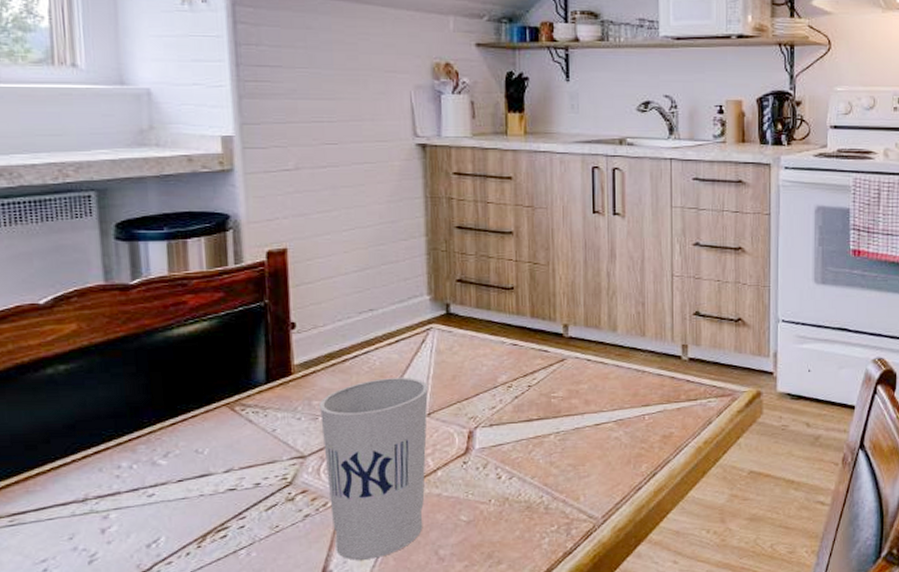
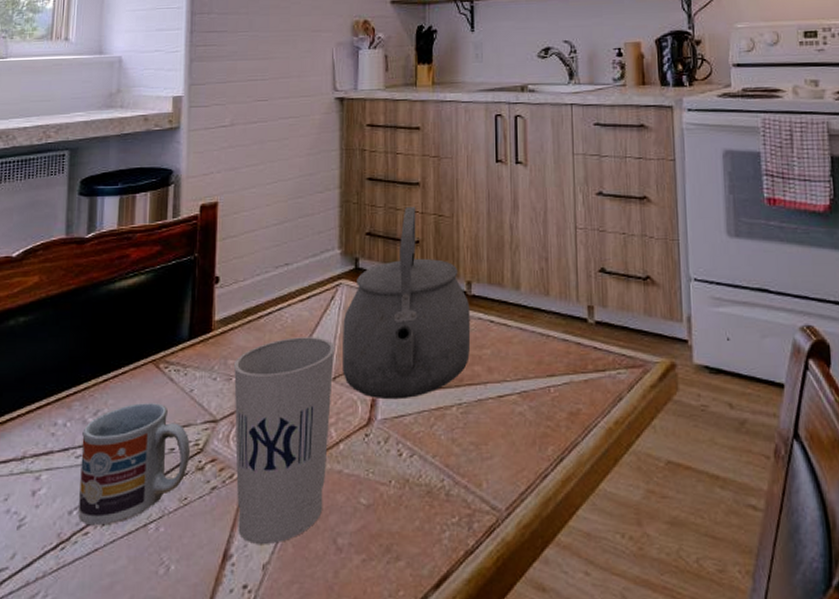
cup: none [152,443,278,556] -> present [78,403,190,526]
tea kettle: none [435,255,568,431] -> present [342,207,471,400]

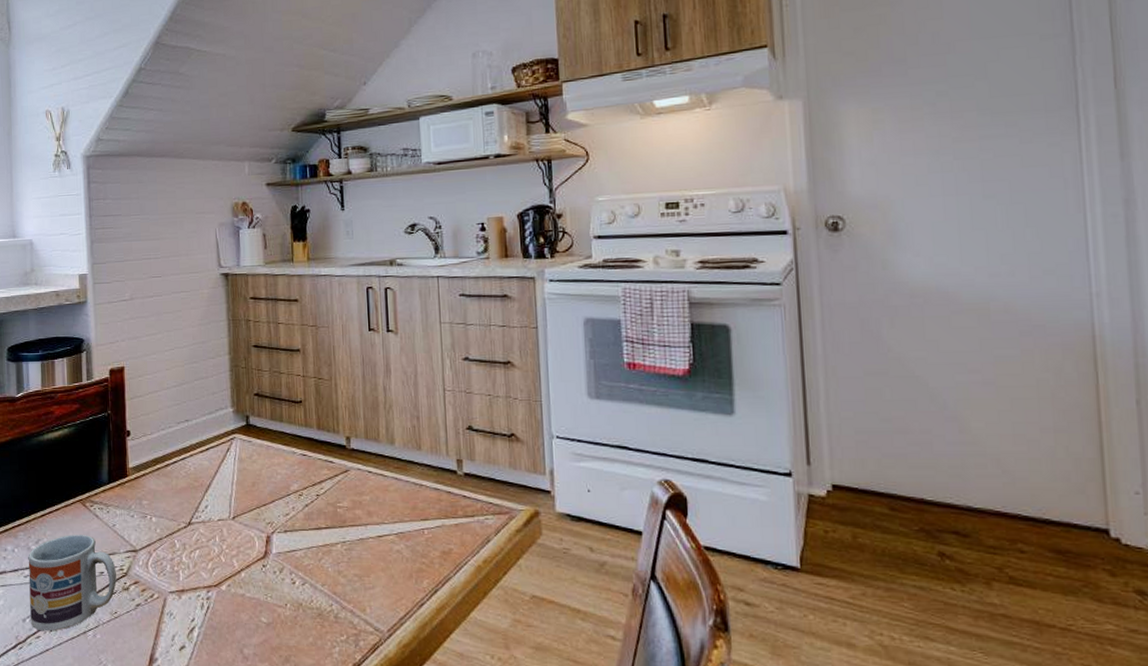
cup: present [233,337,336,544] -> none [147,483,233,651]
tea kettle: present [342,207,471,400] -> none [238,371,352,537]

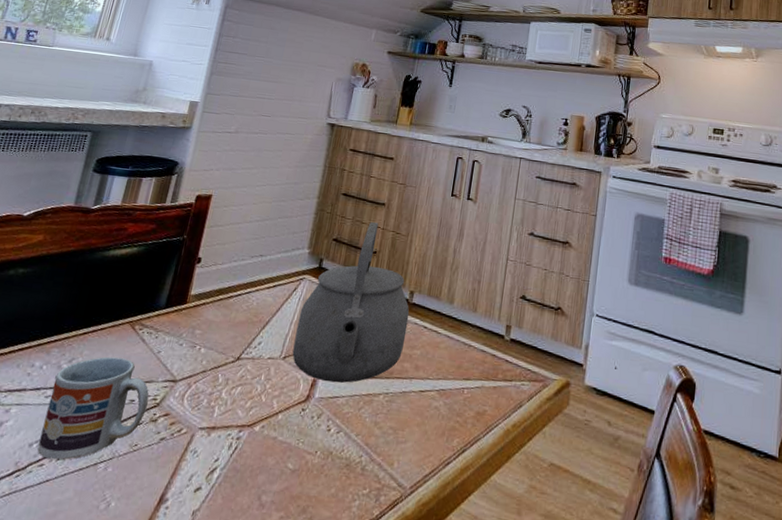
tea kettle: none [238,371,352,537] -> present [292,222,410,383]

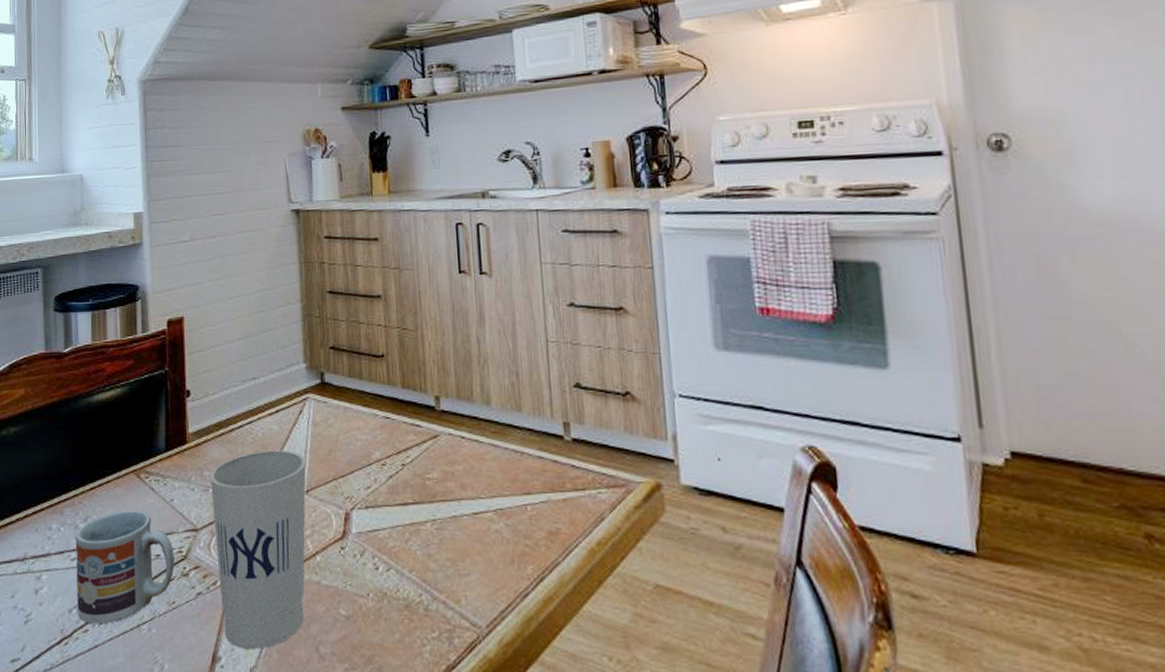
cup: none [176,317,291,494] -> present [209,450,307,649]
tea kettle: present [292,222,410,383] -> none [312,320,442,514]

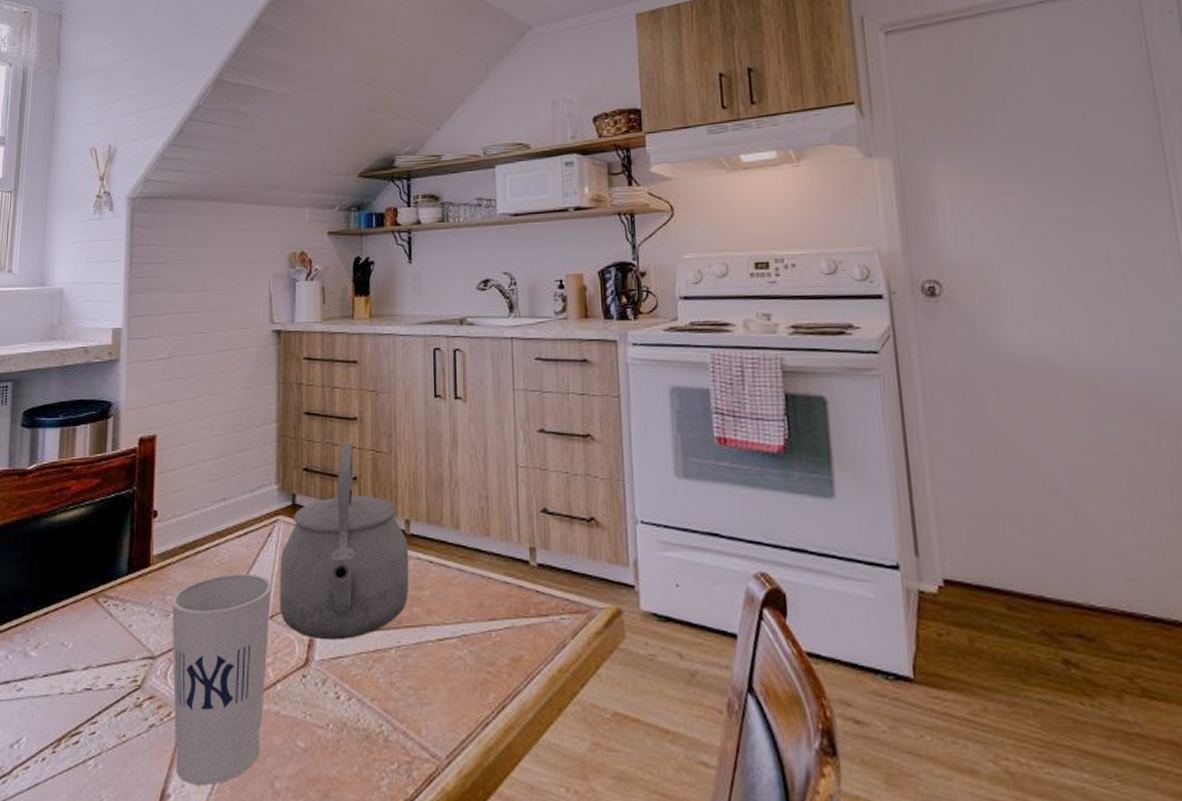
cup: present [75,511,175,625] -> none [19,637,128,761]
tea kettle: none [312,320,442,514] -> present [280,442,410,641]

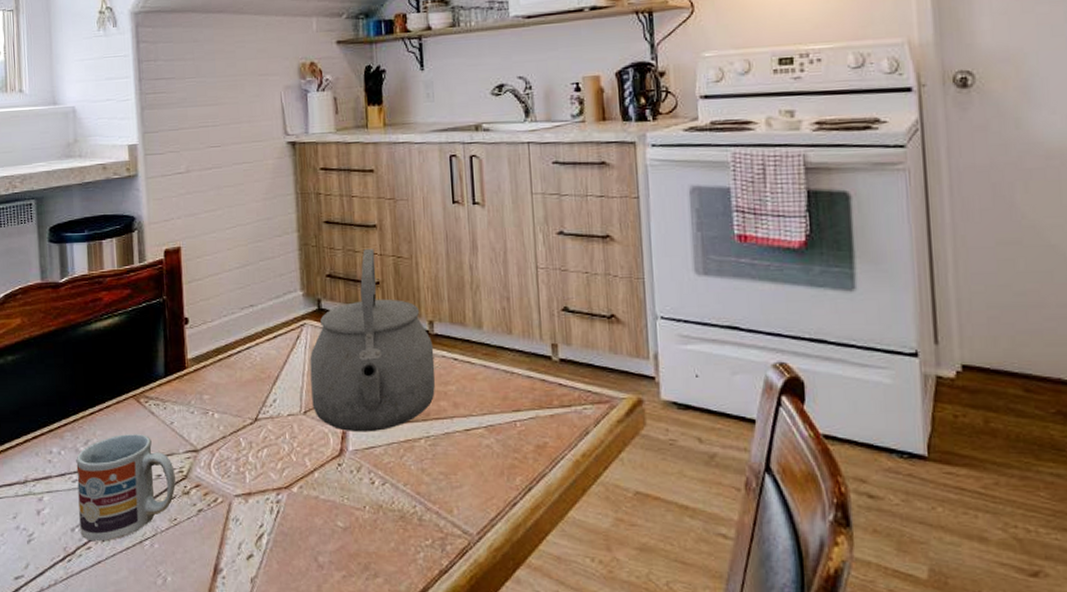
cup: none [19,637,128,761] -> present [76,434,176,542]
cup: present [171,574,273,785] -> none [208,374,305,560]

